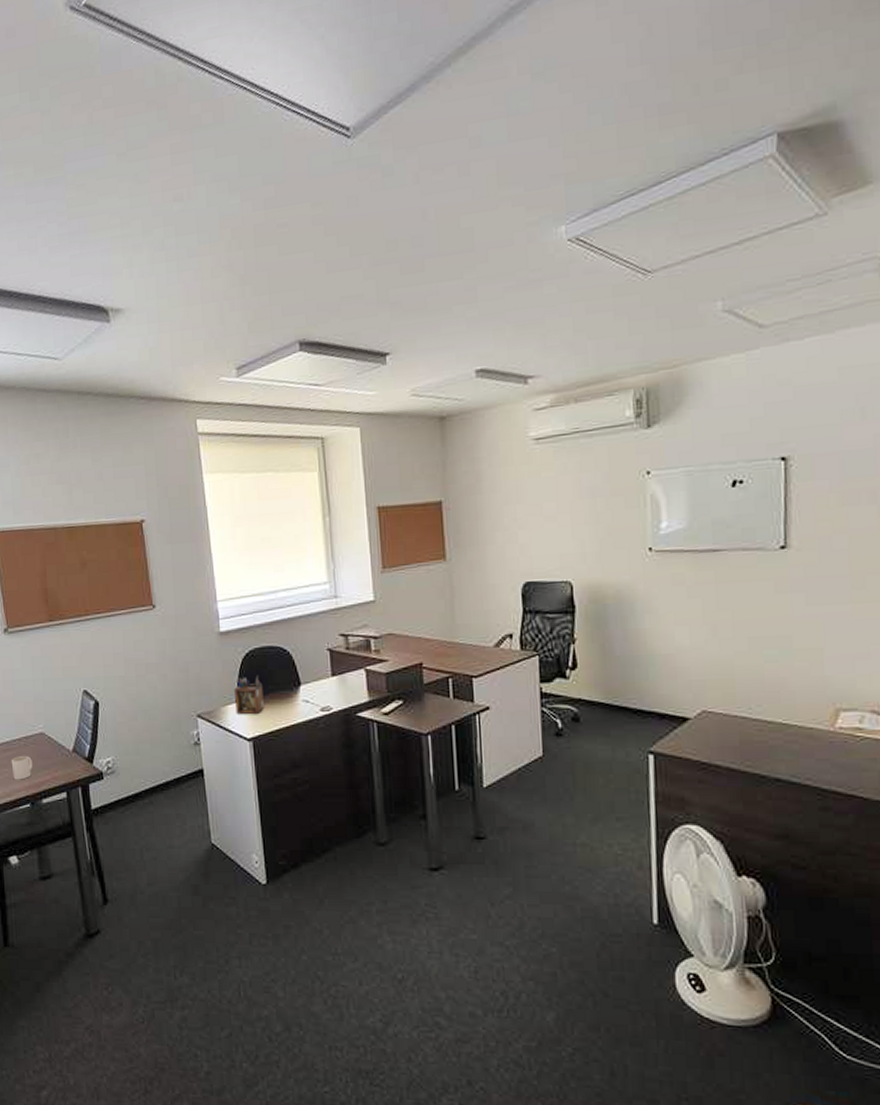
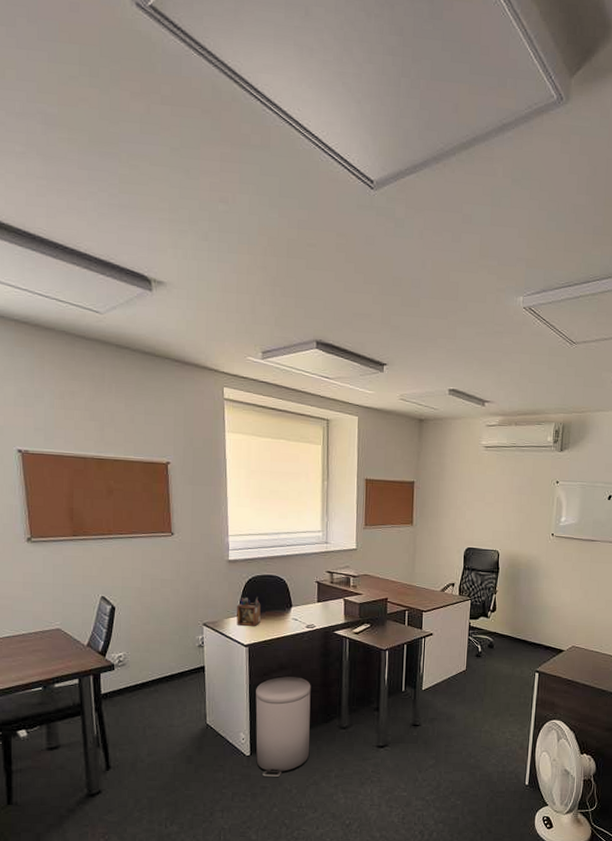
cup: present [11,755,32,780] -> none [26,646,47,667]
pedal bin: none [266,777,341,914] -> present [255,676,311,778]

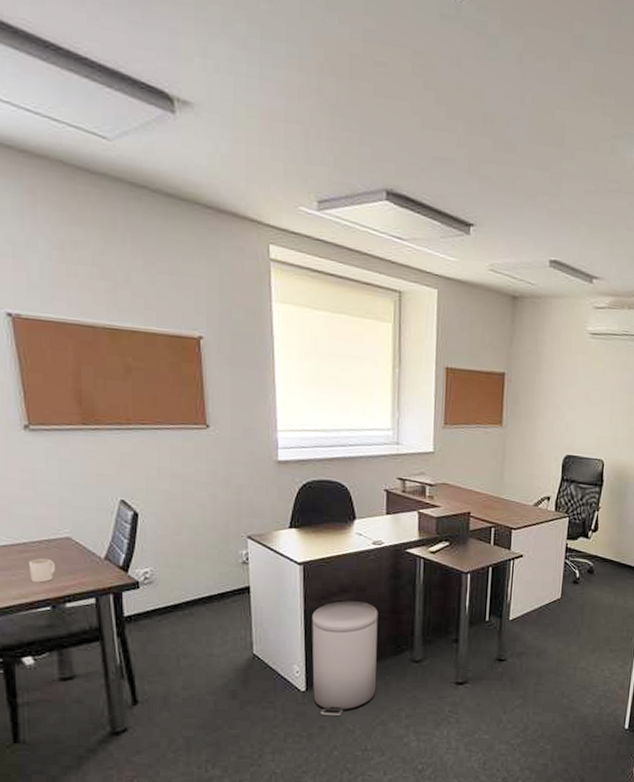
cup: none [26,646,47,667] -> present [28,558,55,583]
desk organizer: present [236,596,261,627] -> none [287,505,318,542]

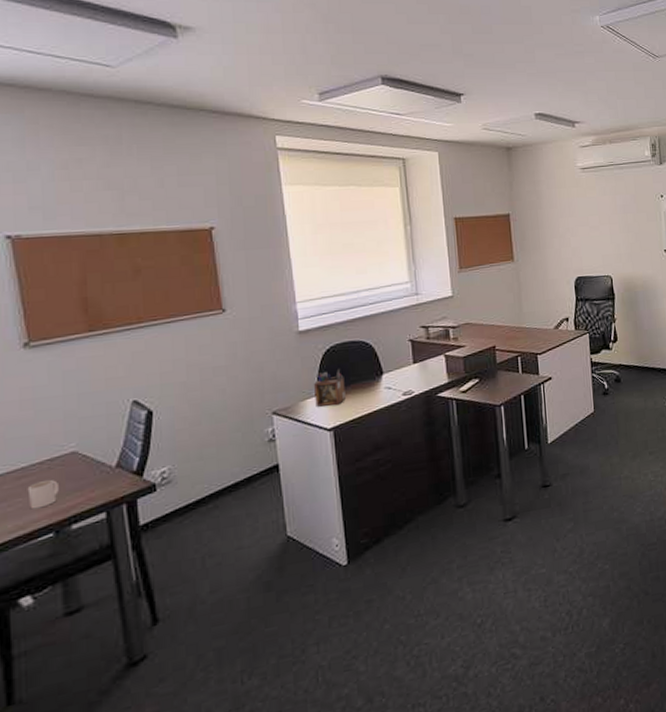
desk organizer: none [287,505,318,542] -> present [313,368,346,407]
pedal bin: present [312,600,378,717] -> none [347,455,423,589]

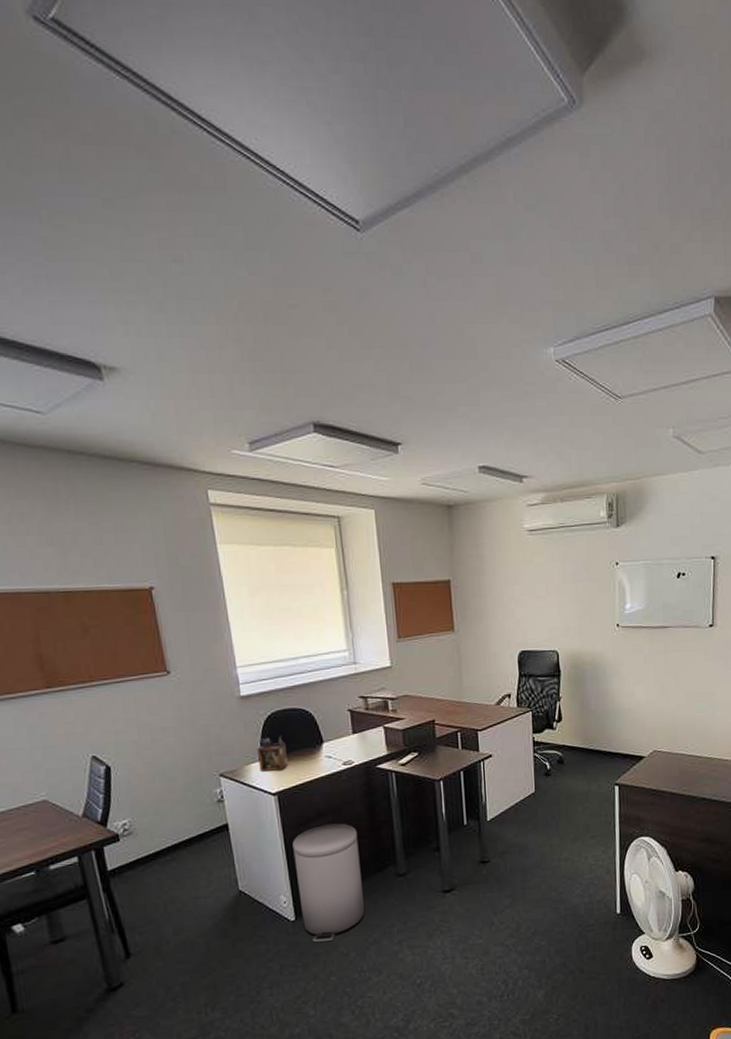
cup: present [27,479,59,510] -> none [8,823,35,850]
pedal bin: none [347,455,423,589] -> present [292,823,365,943]

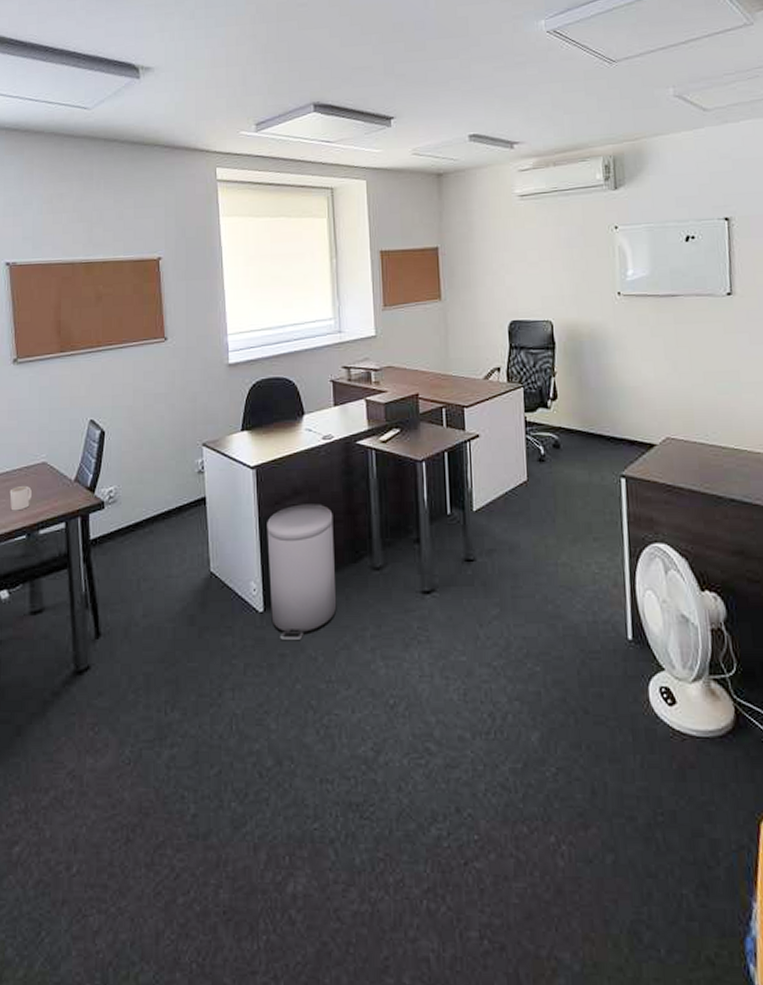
cup: none [8,823,35,850] -> present [9,485,32,511]
desk organizer: present [256,735,288,772] -> none [239,404,268,443]

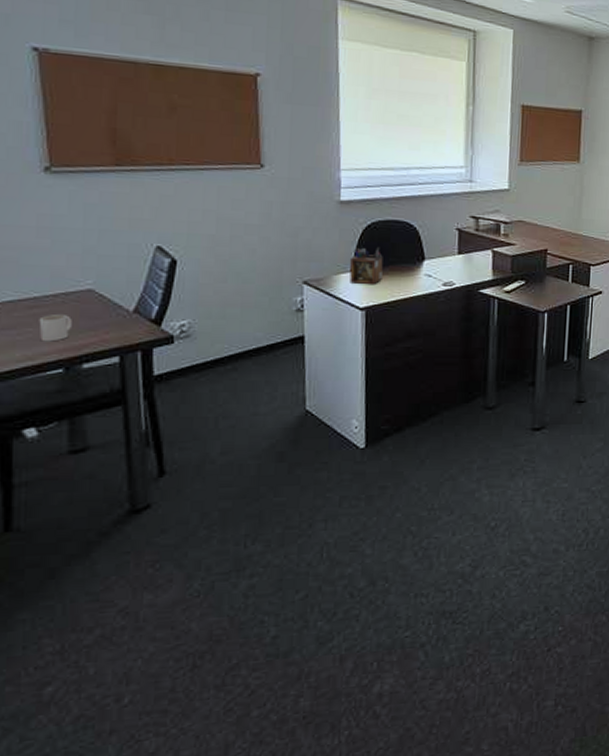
desk organizer: none [239,404,268,443] -> present [349,246,383,285]
pedal bin: present [267,504,337,641] -> none [373,347,448,475]

